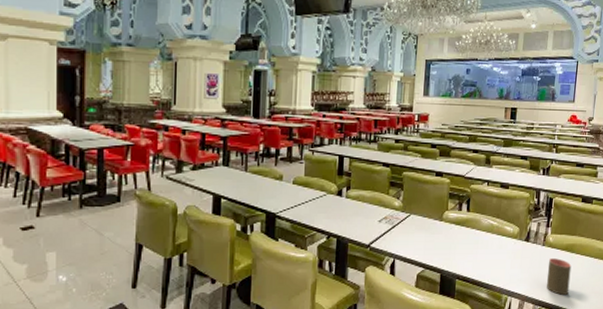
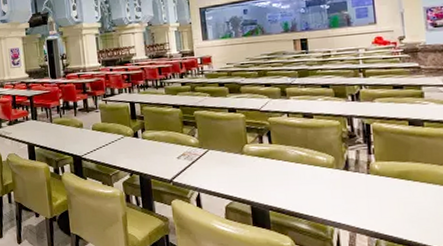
cup: present [546,258,572,295] -> none [378,187,413,226]

